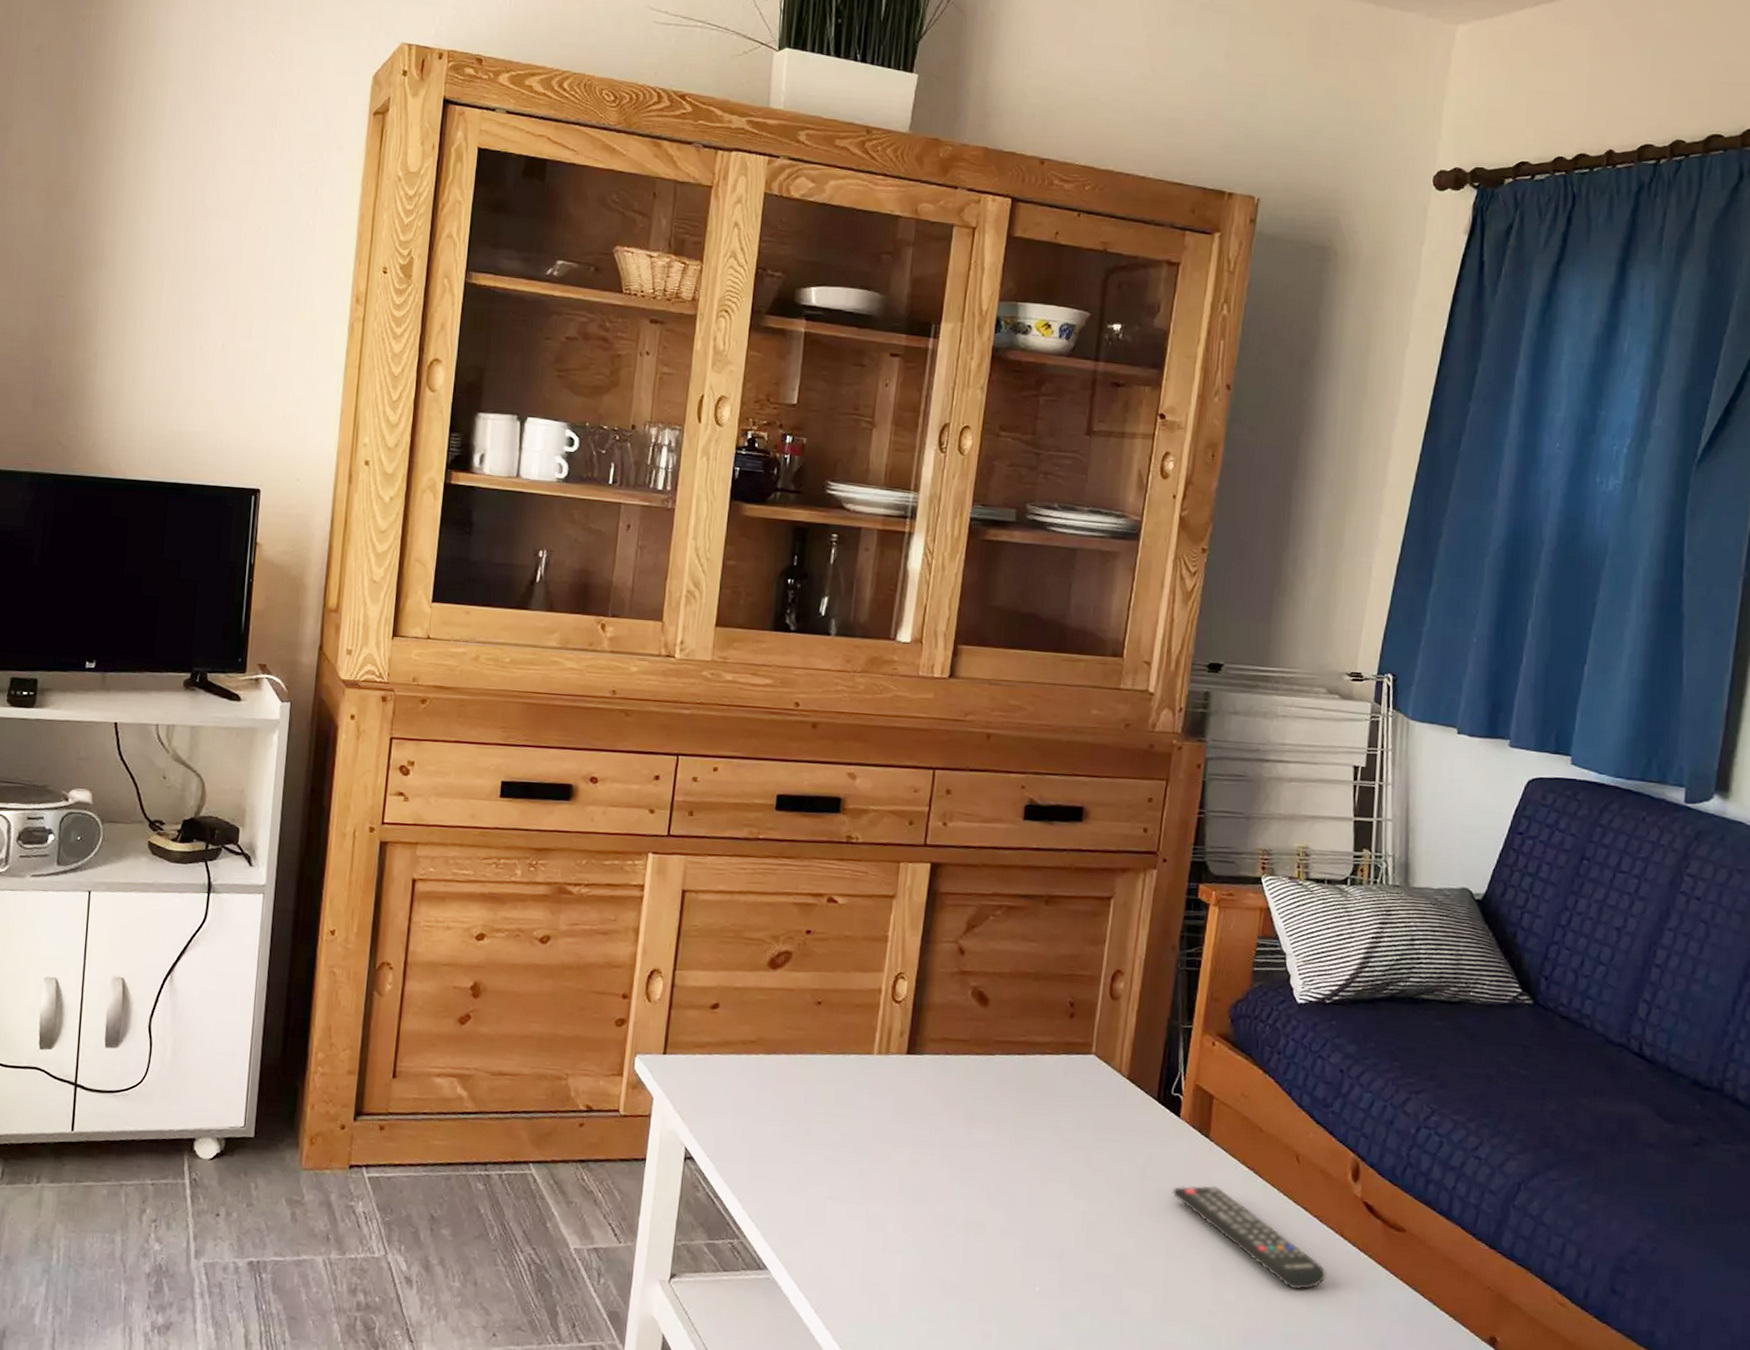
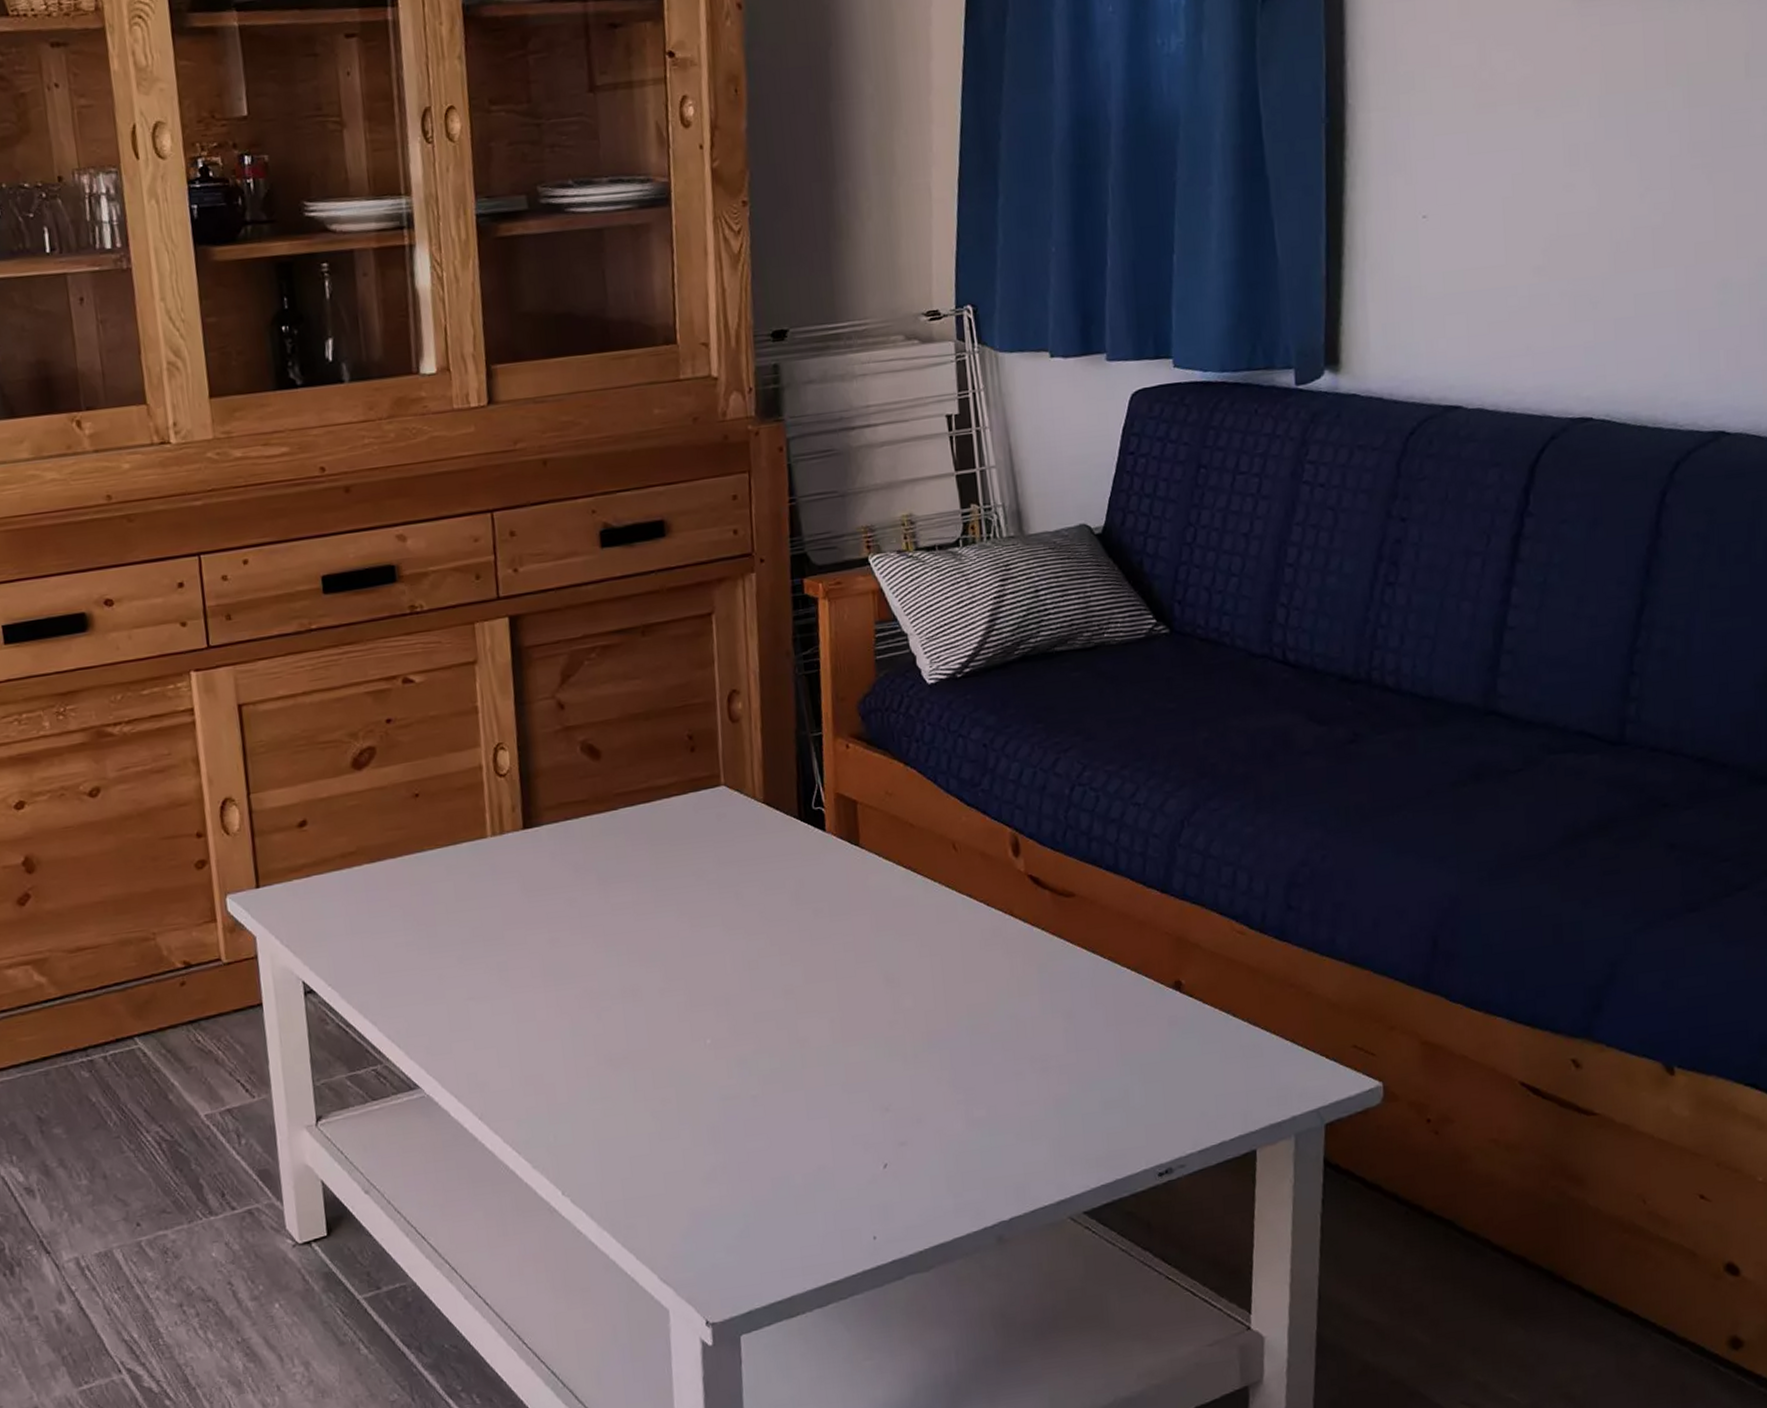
remote control: present [1173,1185,1327,1290] -> none [831,894,1003,981]

